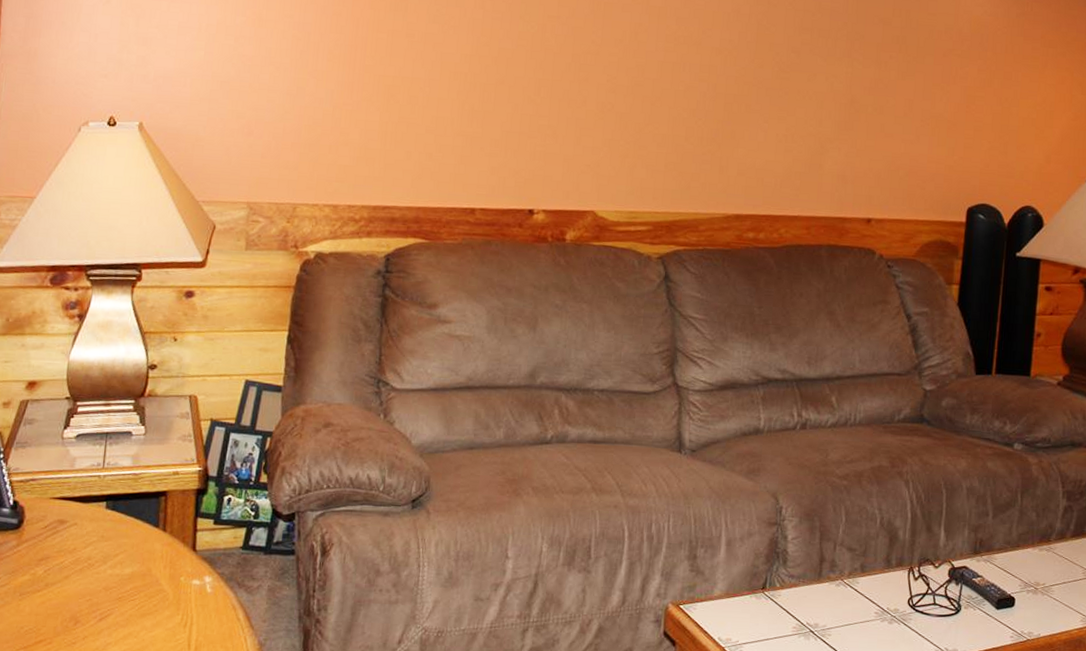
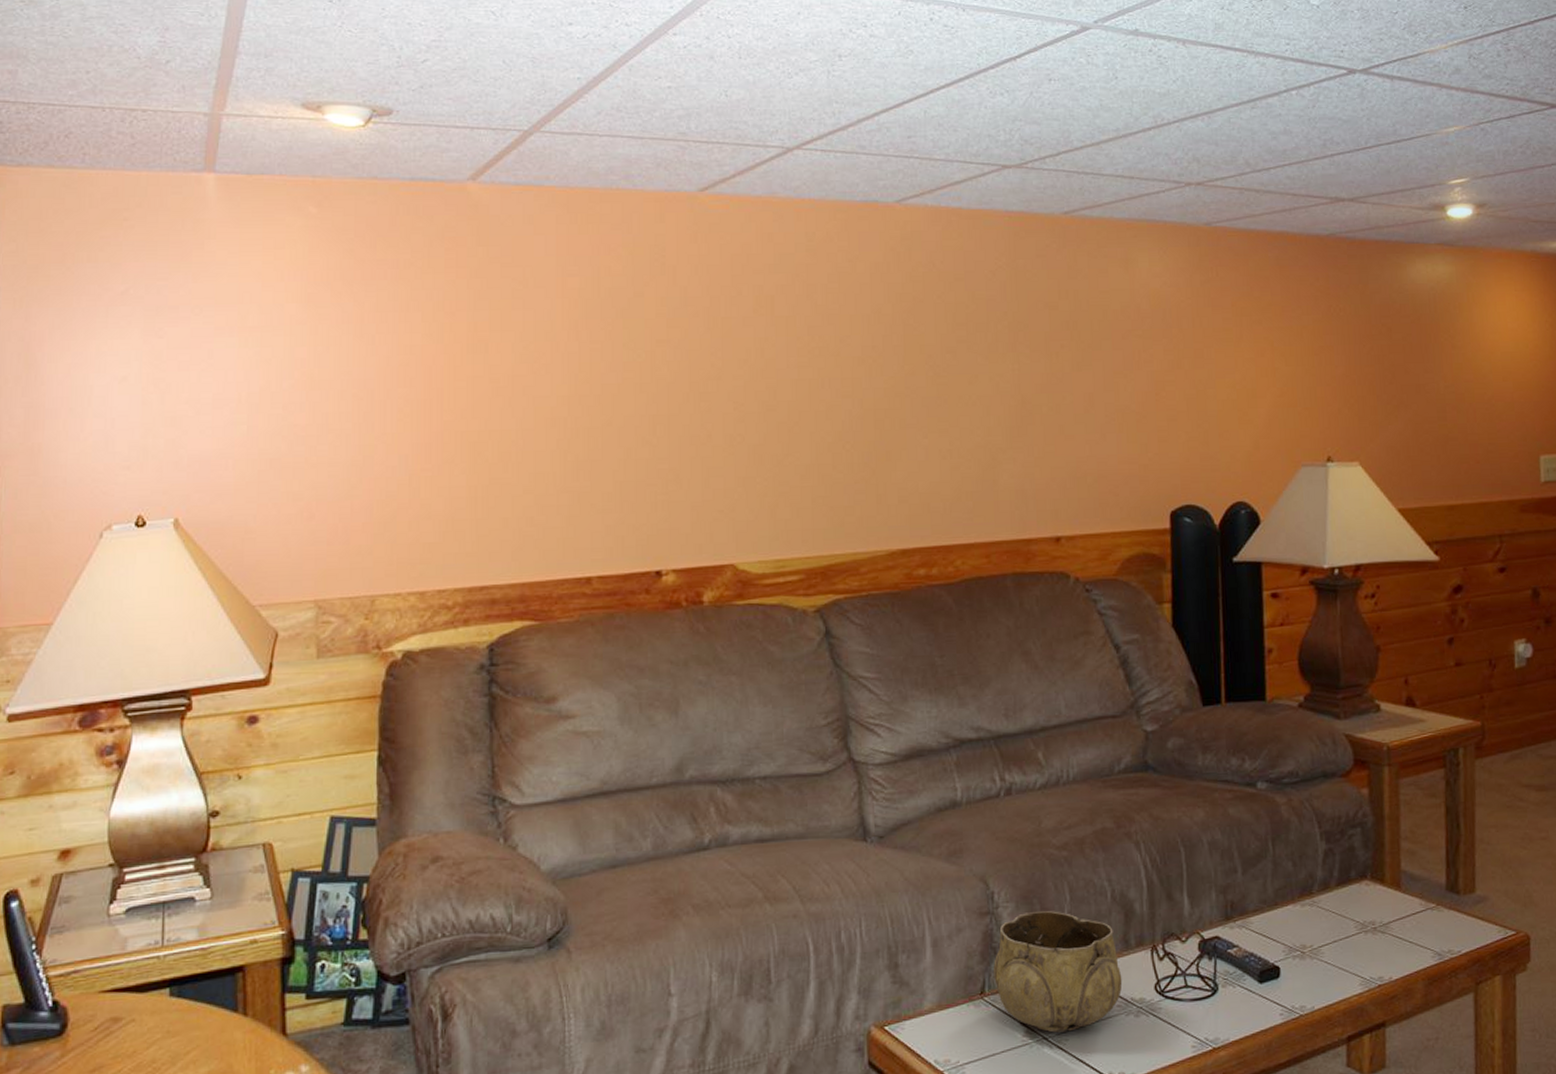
decorative bowl: none [775,527,882,628] -> present [993,910,1123,1033]

